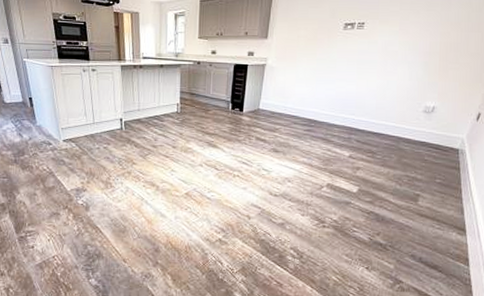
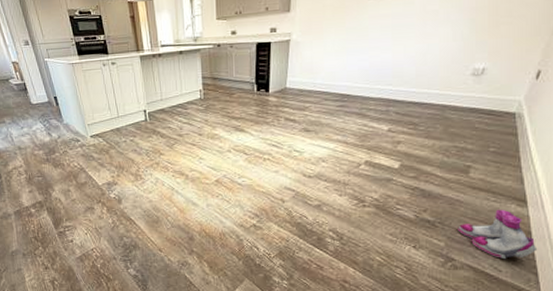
boots: none [406,236,474,283] -> present [458,209,538,259]

